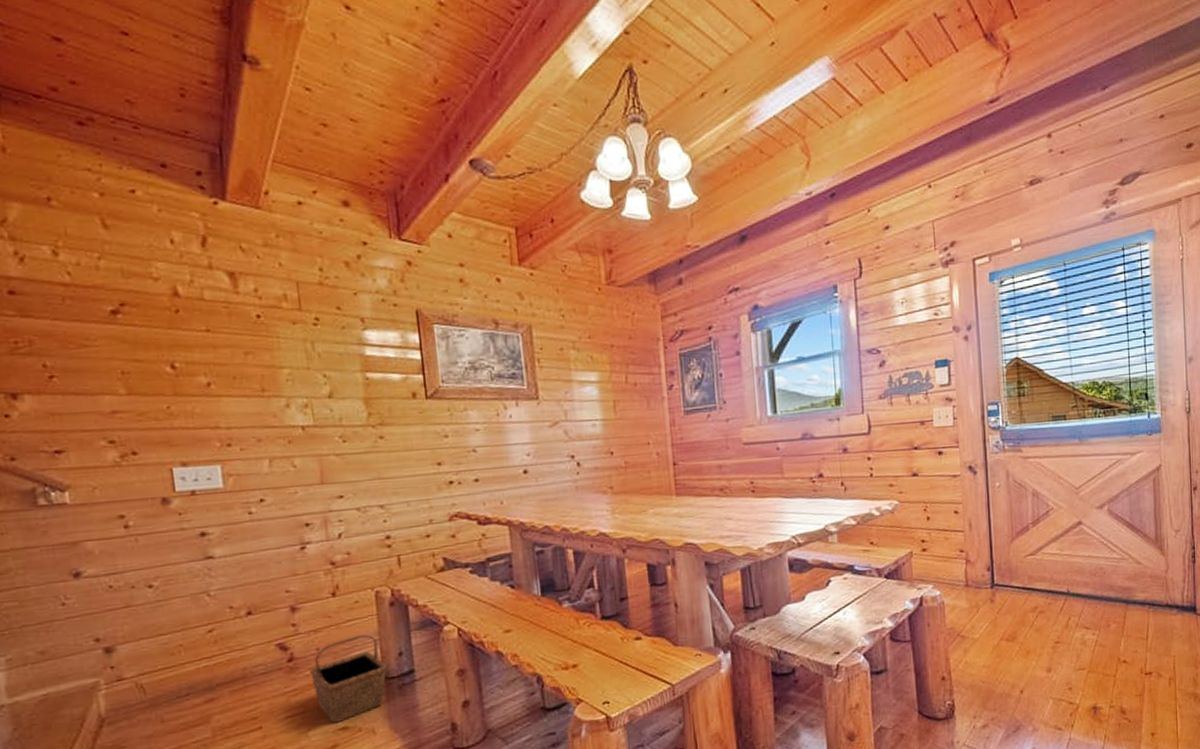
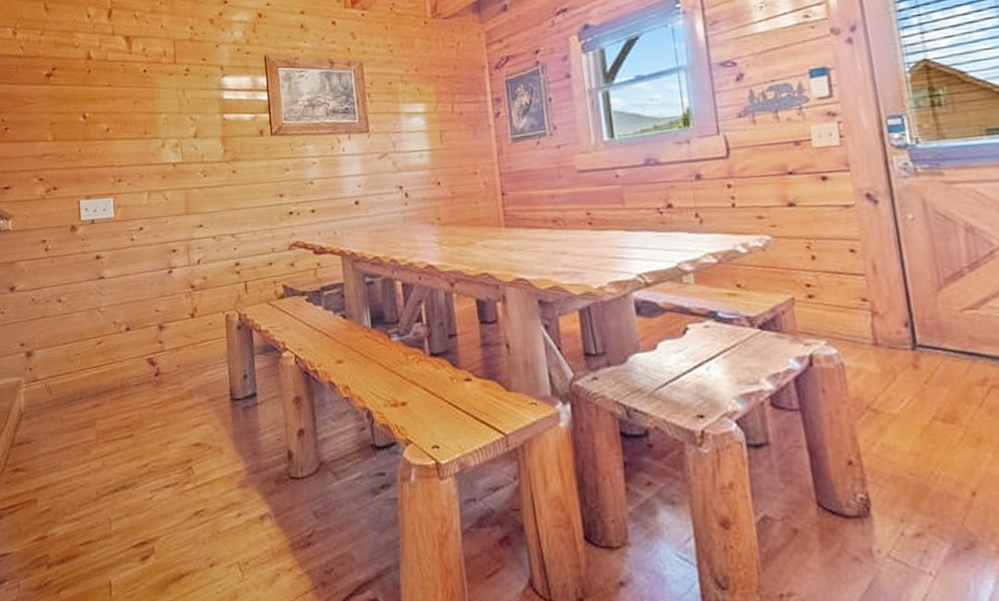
basket: present [310,635,388,723] -> none [172,356,235,438]

